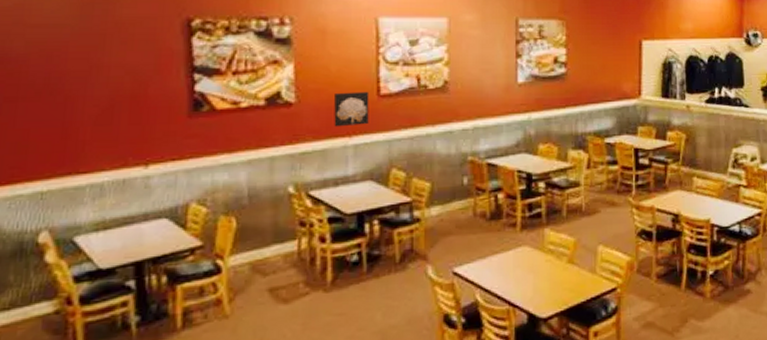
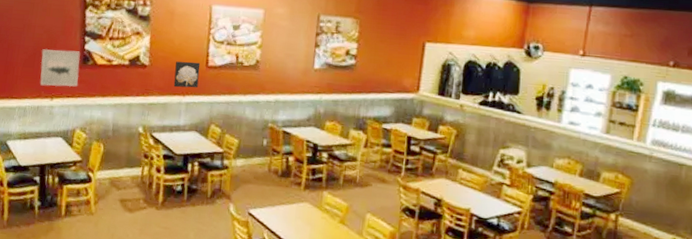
wall art: none [123,95,189,149] -> present [39,48,80,87]

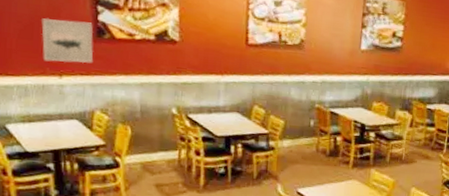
wall art: present [173,61,201,88] -> none [209,38,240,67]

